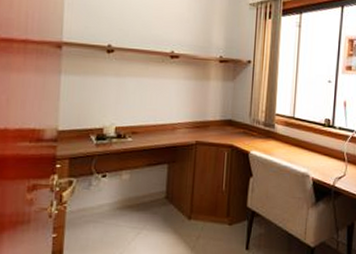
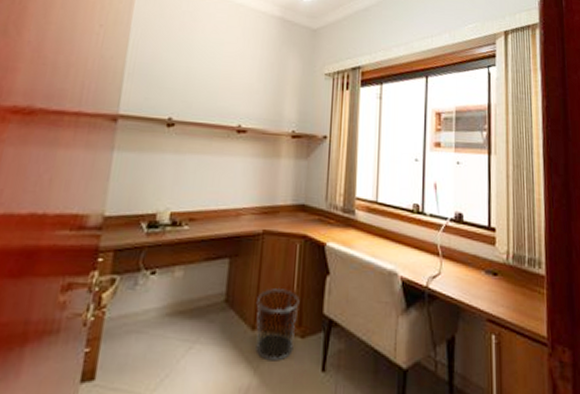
waste bin: none [192,187,228,243] -> present [255,287,300,362]

